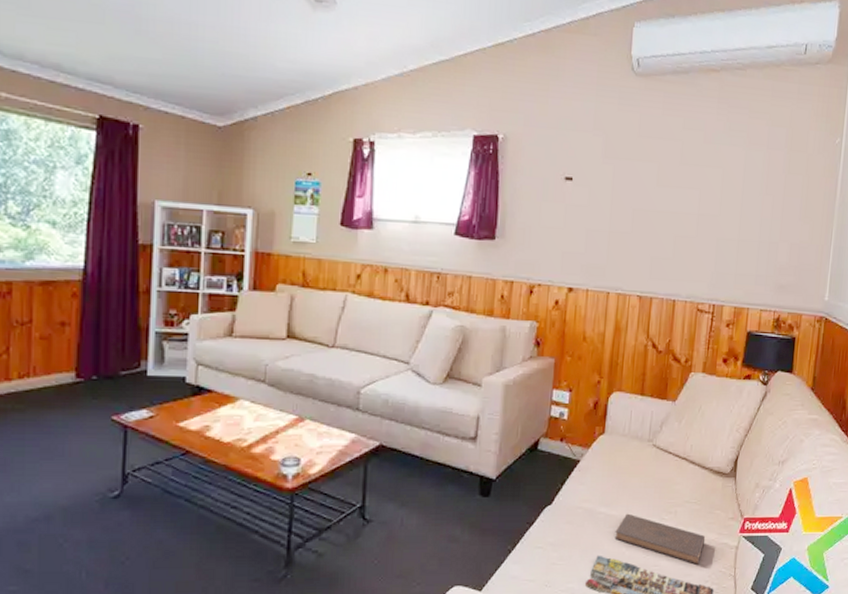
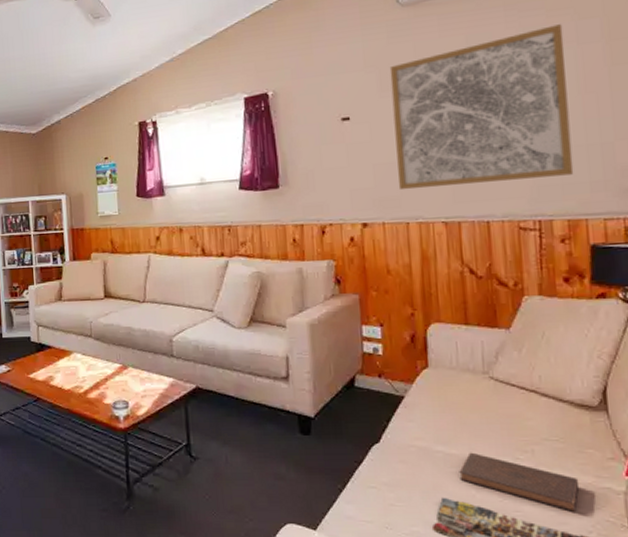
wall art: none [605,126,759,267] -> present [389,24,574,190]

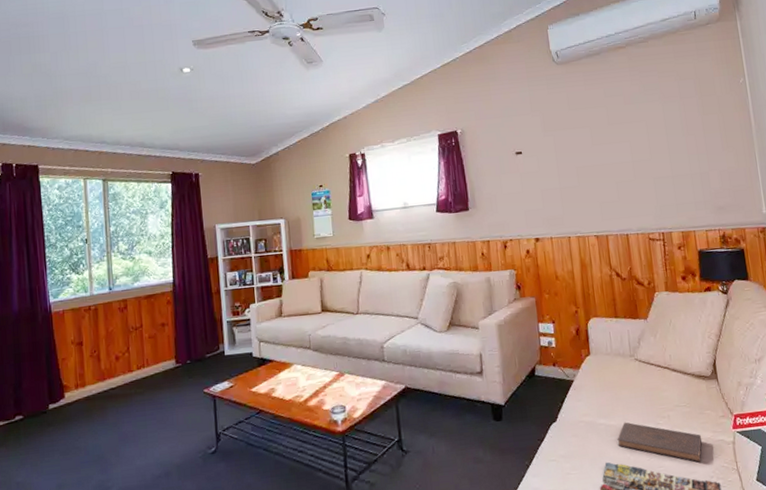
wall art: present [389,24,574,190] -> none [550,83,684,211]

